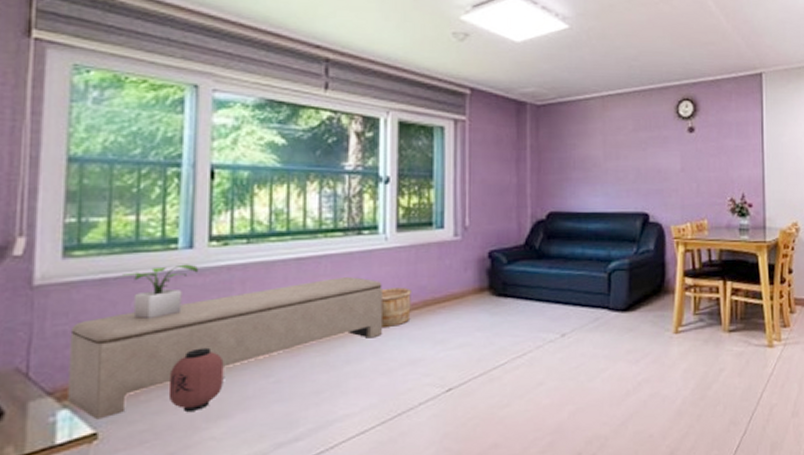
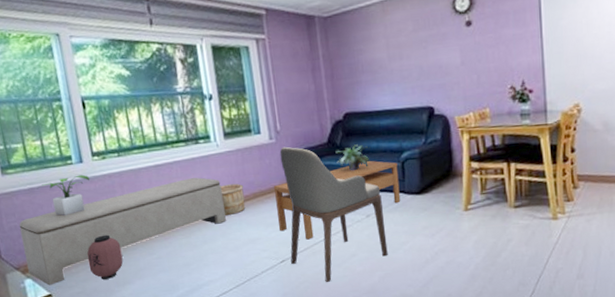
coffee table: none [450,269,604,363] -> present [273,161,401,240]
armchair: none [460,246,583,418] -> present [279,146,388,282]
potted plant: none [533,249,571,280] -> present [335,144,369,171]

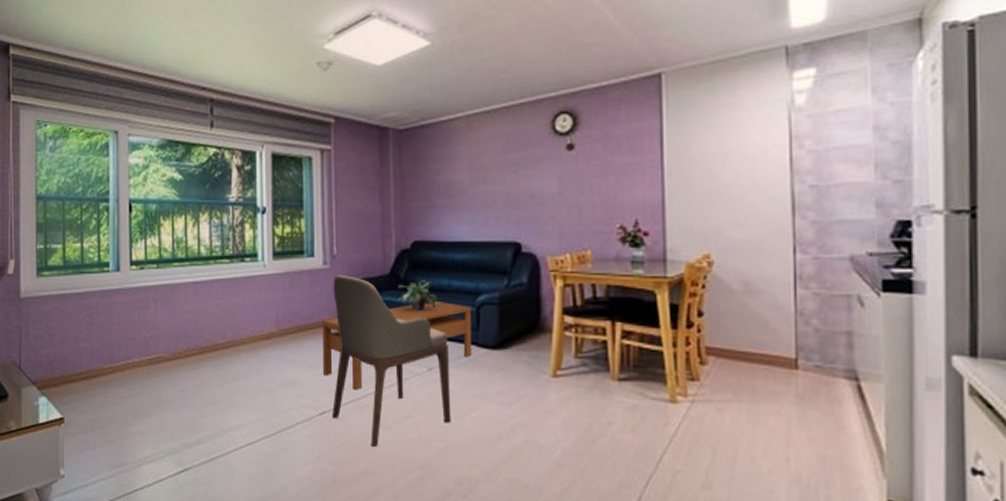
bench: present [19,177,226,286] -> none [44,301,263,407]
potted plant: present [36,174,90,216] -> none [68,284,125,328]
lantern: present [87,234,123,279] -> none [107,356,145,408]
wooden bucket: present [220,183,246,215] -> none [261,312,288,349]

